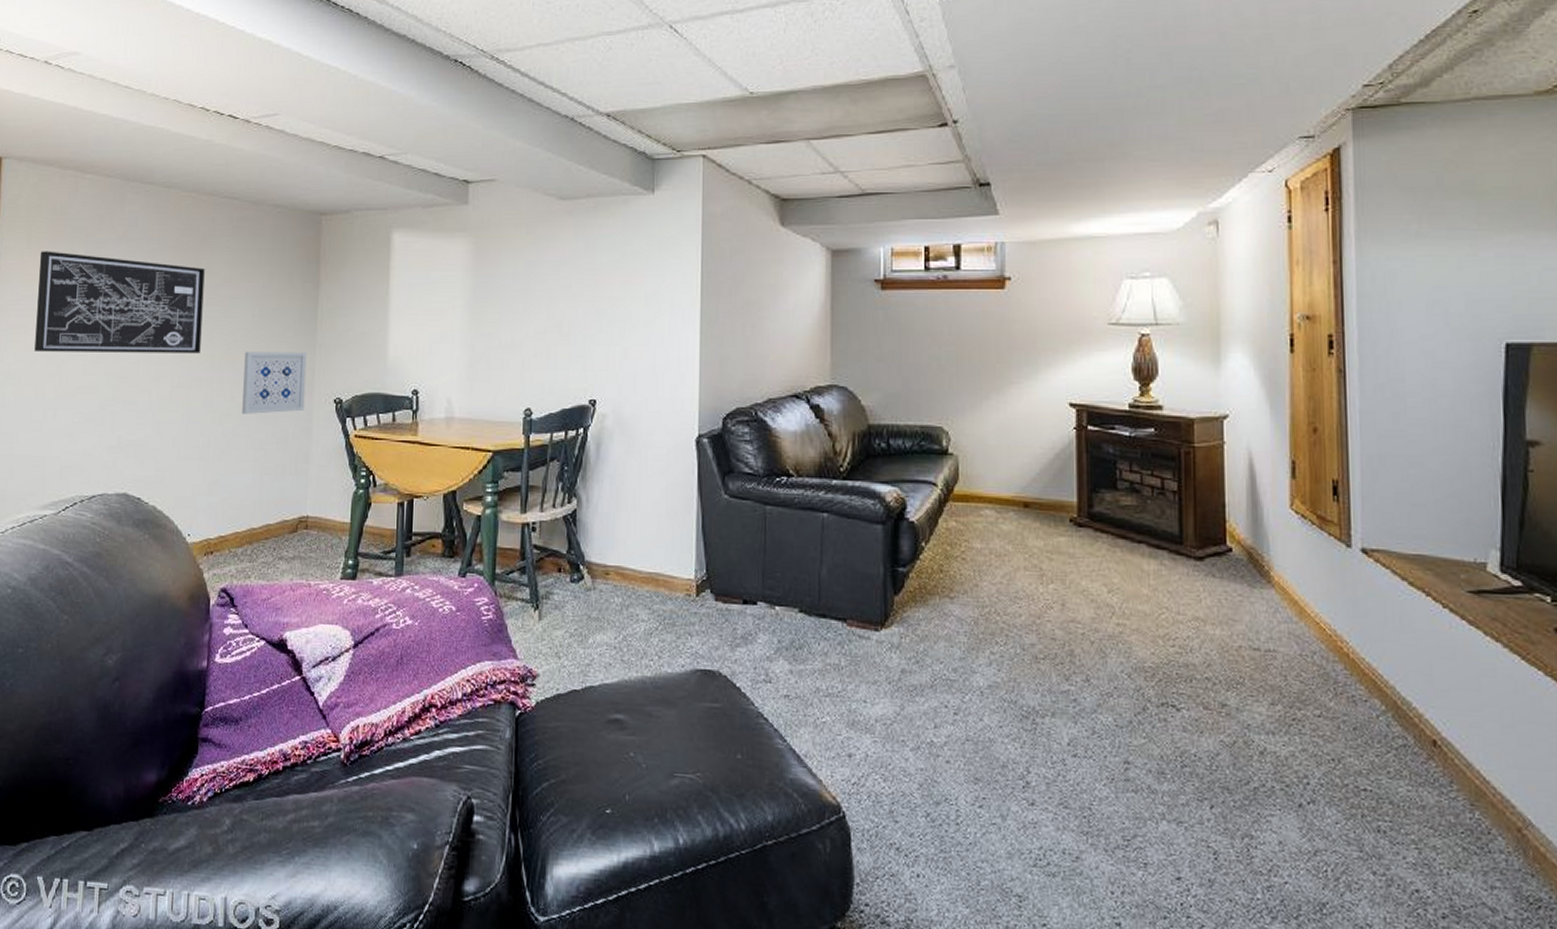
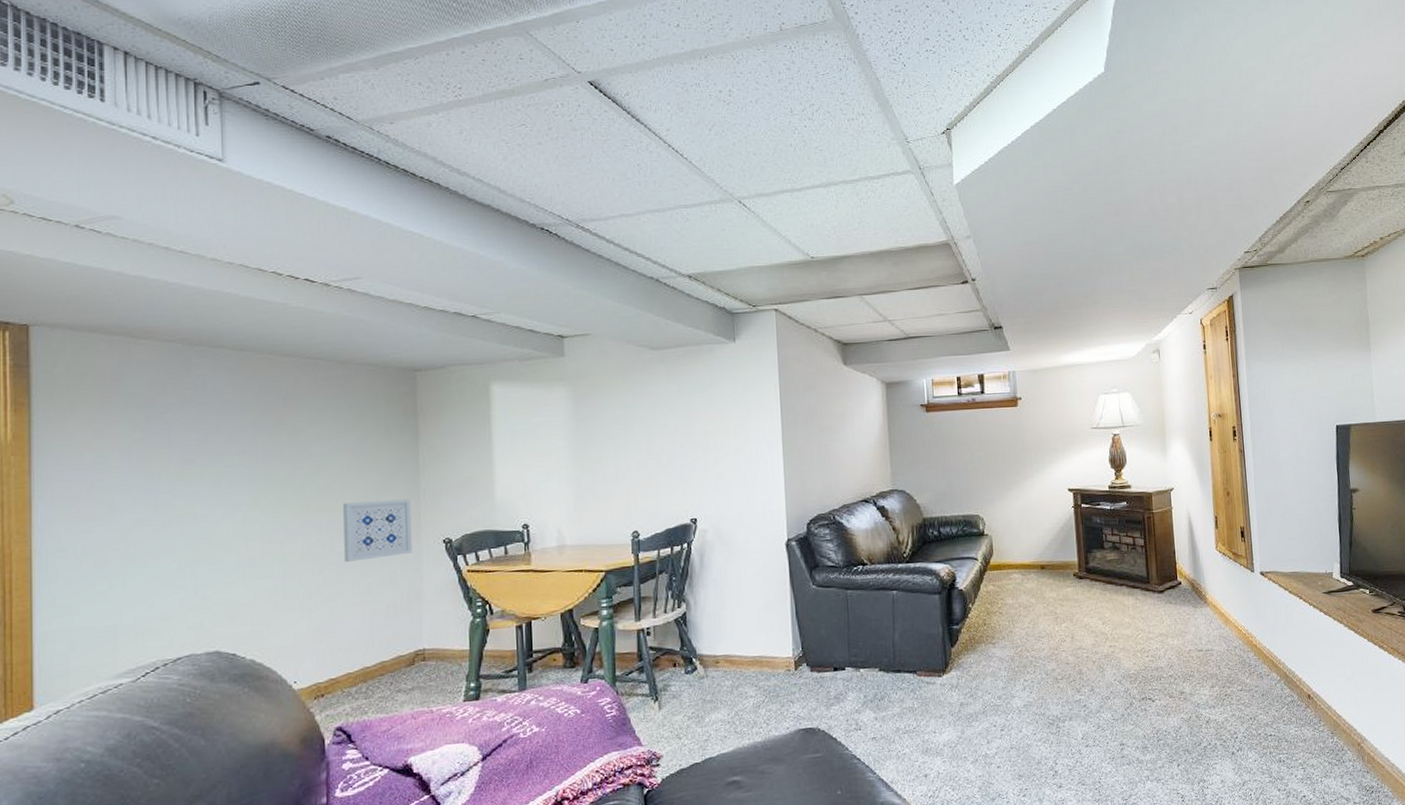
wall art: present [34,251,205,354] -> none [88,418,293,521]

